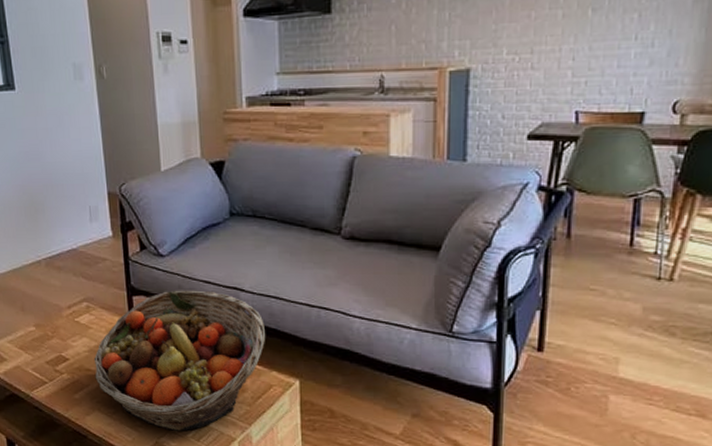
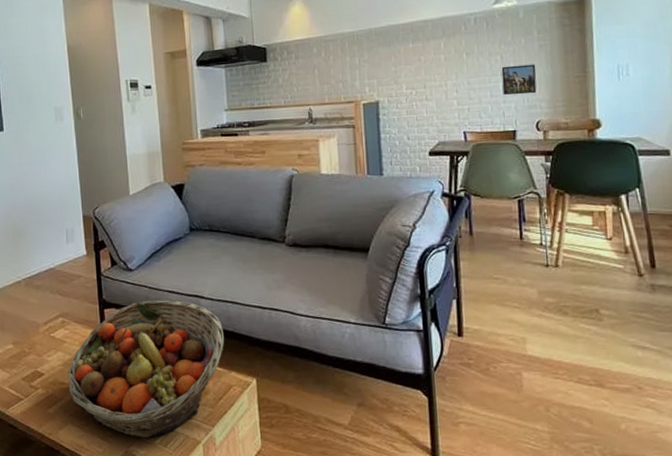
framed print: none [635,25,685,66] -> present [501,64,537,95]

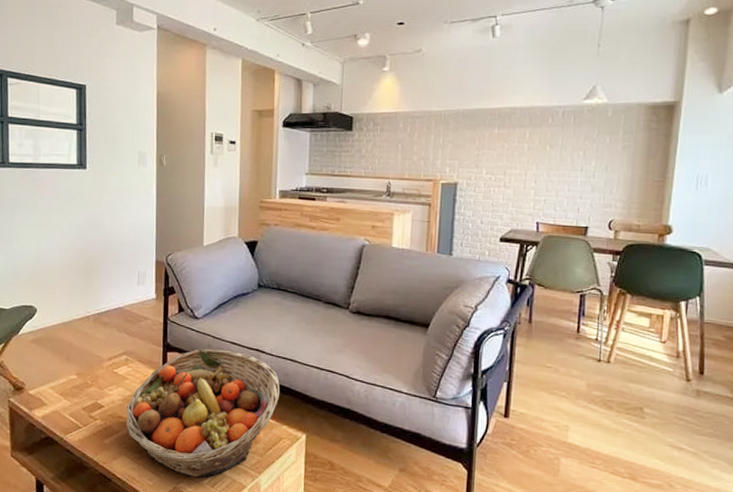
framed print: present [501,64,537,95] -> none [581,162,617,193]

